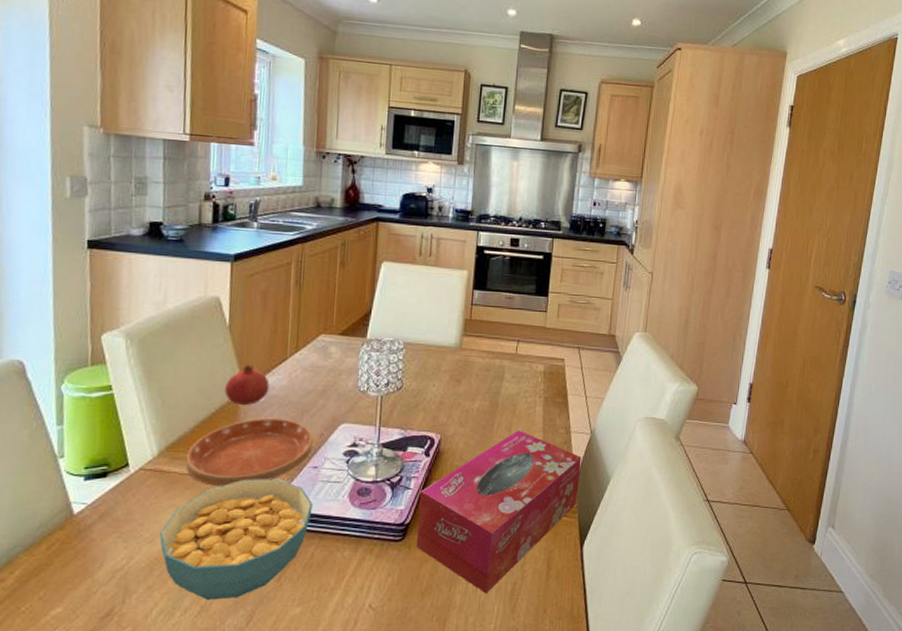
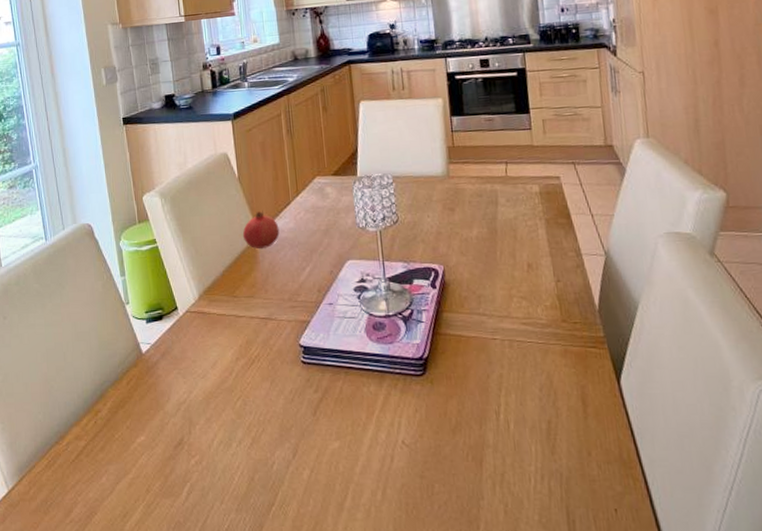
cereal bowl: present [159,479,313,601] -> none [209,316,335,433]
saucer: present [186,417,313,487] -> none [221,258,325,326]
tissue box: present [416,430,582,594] -> none [433,256,604,433]

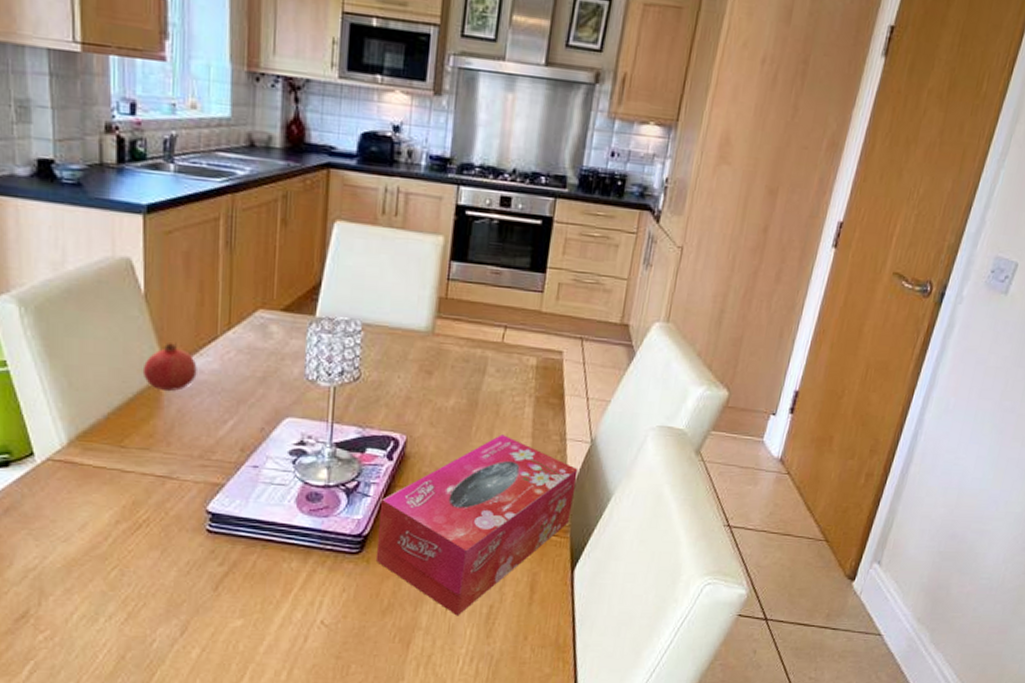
tissue box: none [433,256,604,433] -> present [375,434,578,616]

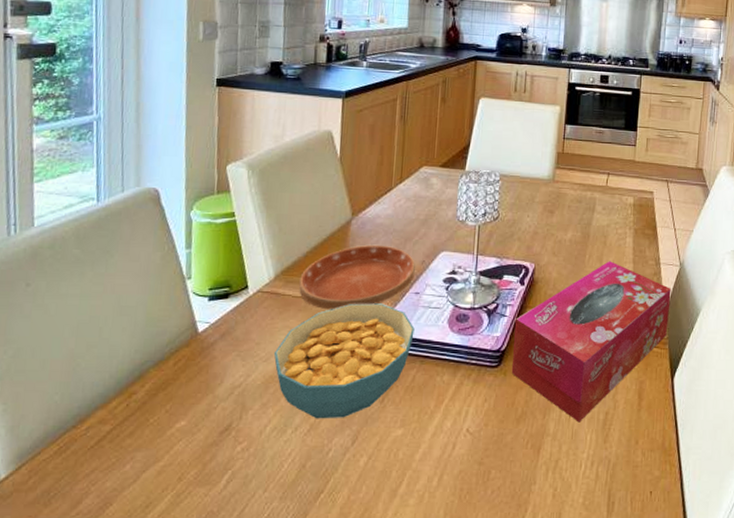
cereal bowl: none [74,476,253,608] -> present [273,303,415,419]
saucer: none [101,407,252,484] -> present [299,245,415,310]
fruit: present [142,341,197,392] -> none [334,193,376,233]

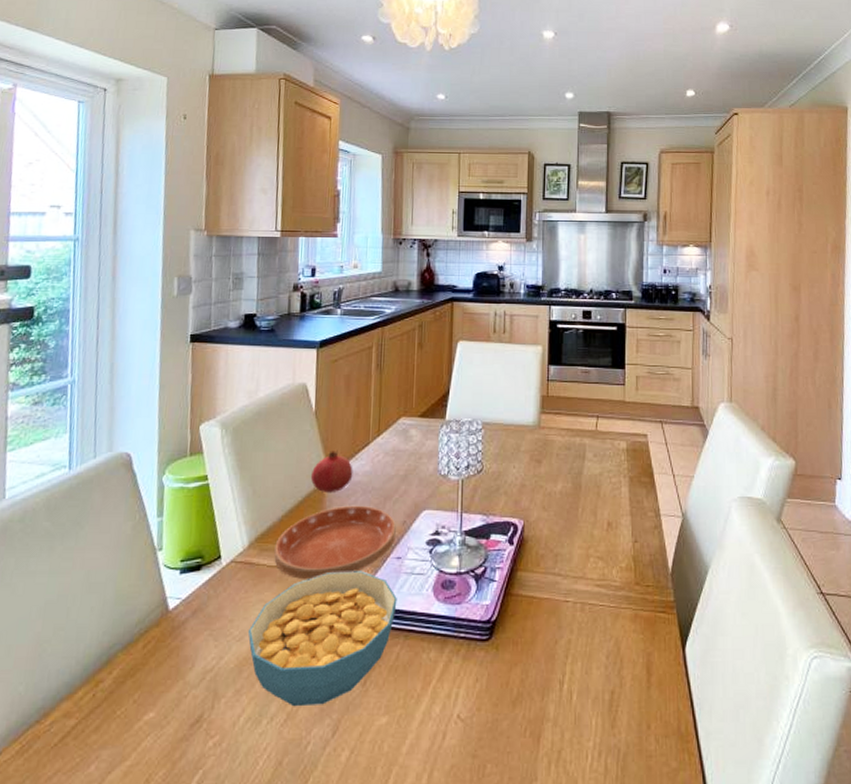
fruit: none [334,193,376,233] -> present [310,449,353,493]
tissue box: present [511,261,671,423] -> none [504,514,675,704]

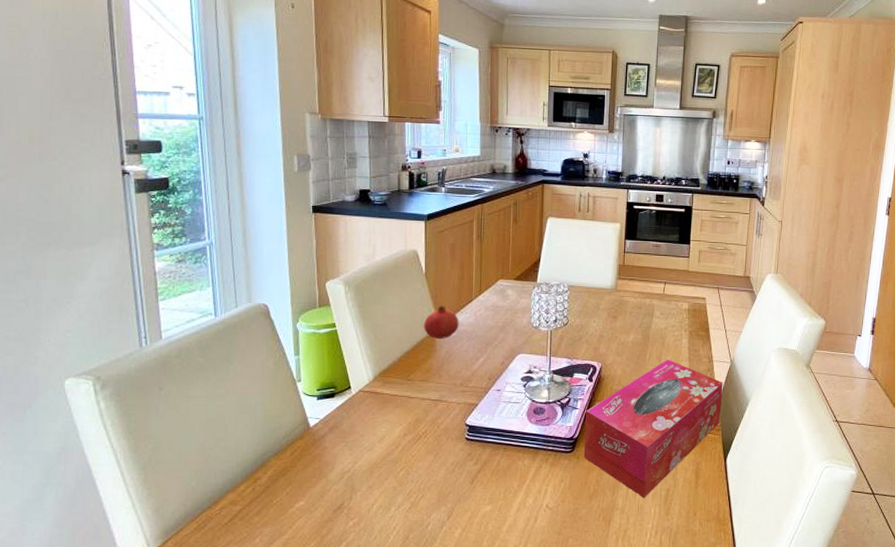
cereal bowl: present [247,571,397,707] -> none [376,399,498,498]
saucer: present [274,505,396,580] -> none [395,349,496,406]
tissue box: none [504,514,675,704] -> present [583,359,723,498]

